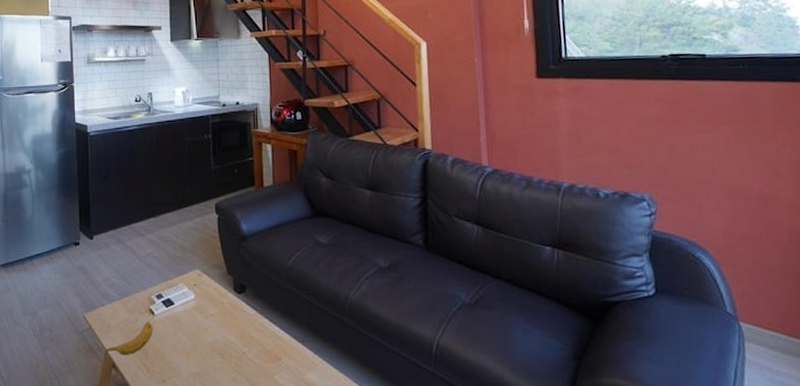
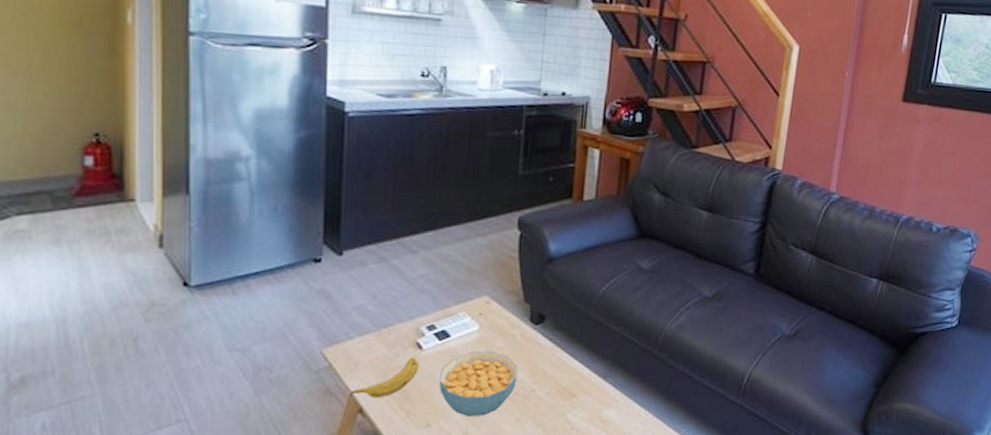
cereal bowl: none [169,316,230,375] -> present [438,350,518,416]

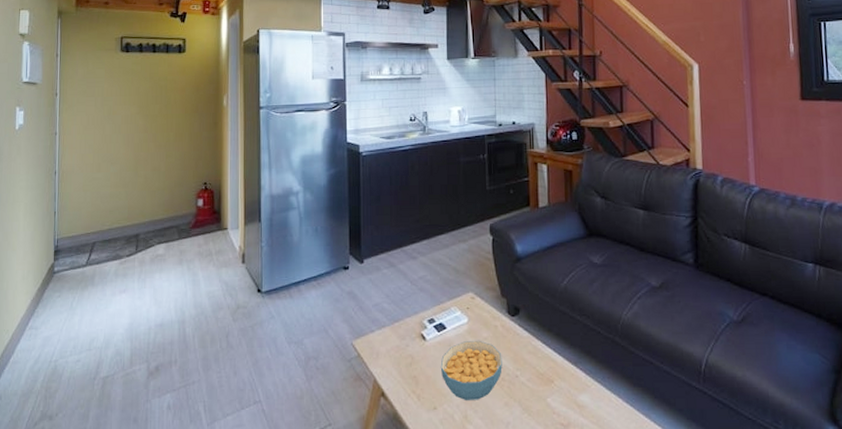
fruit: present [349,357,419,400] -> none [374,347,424,385]

